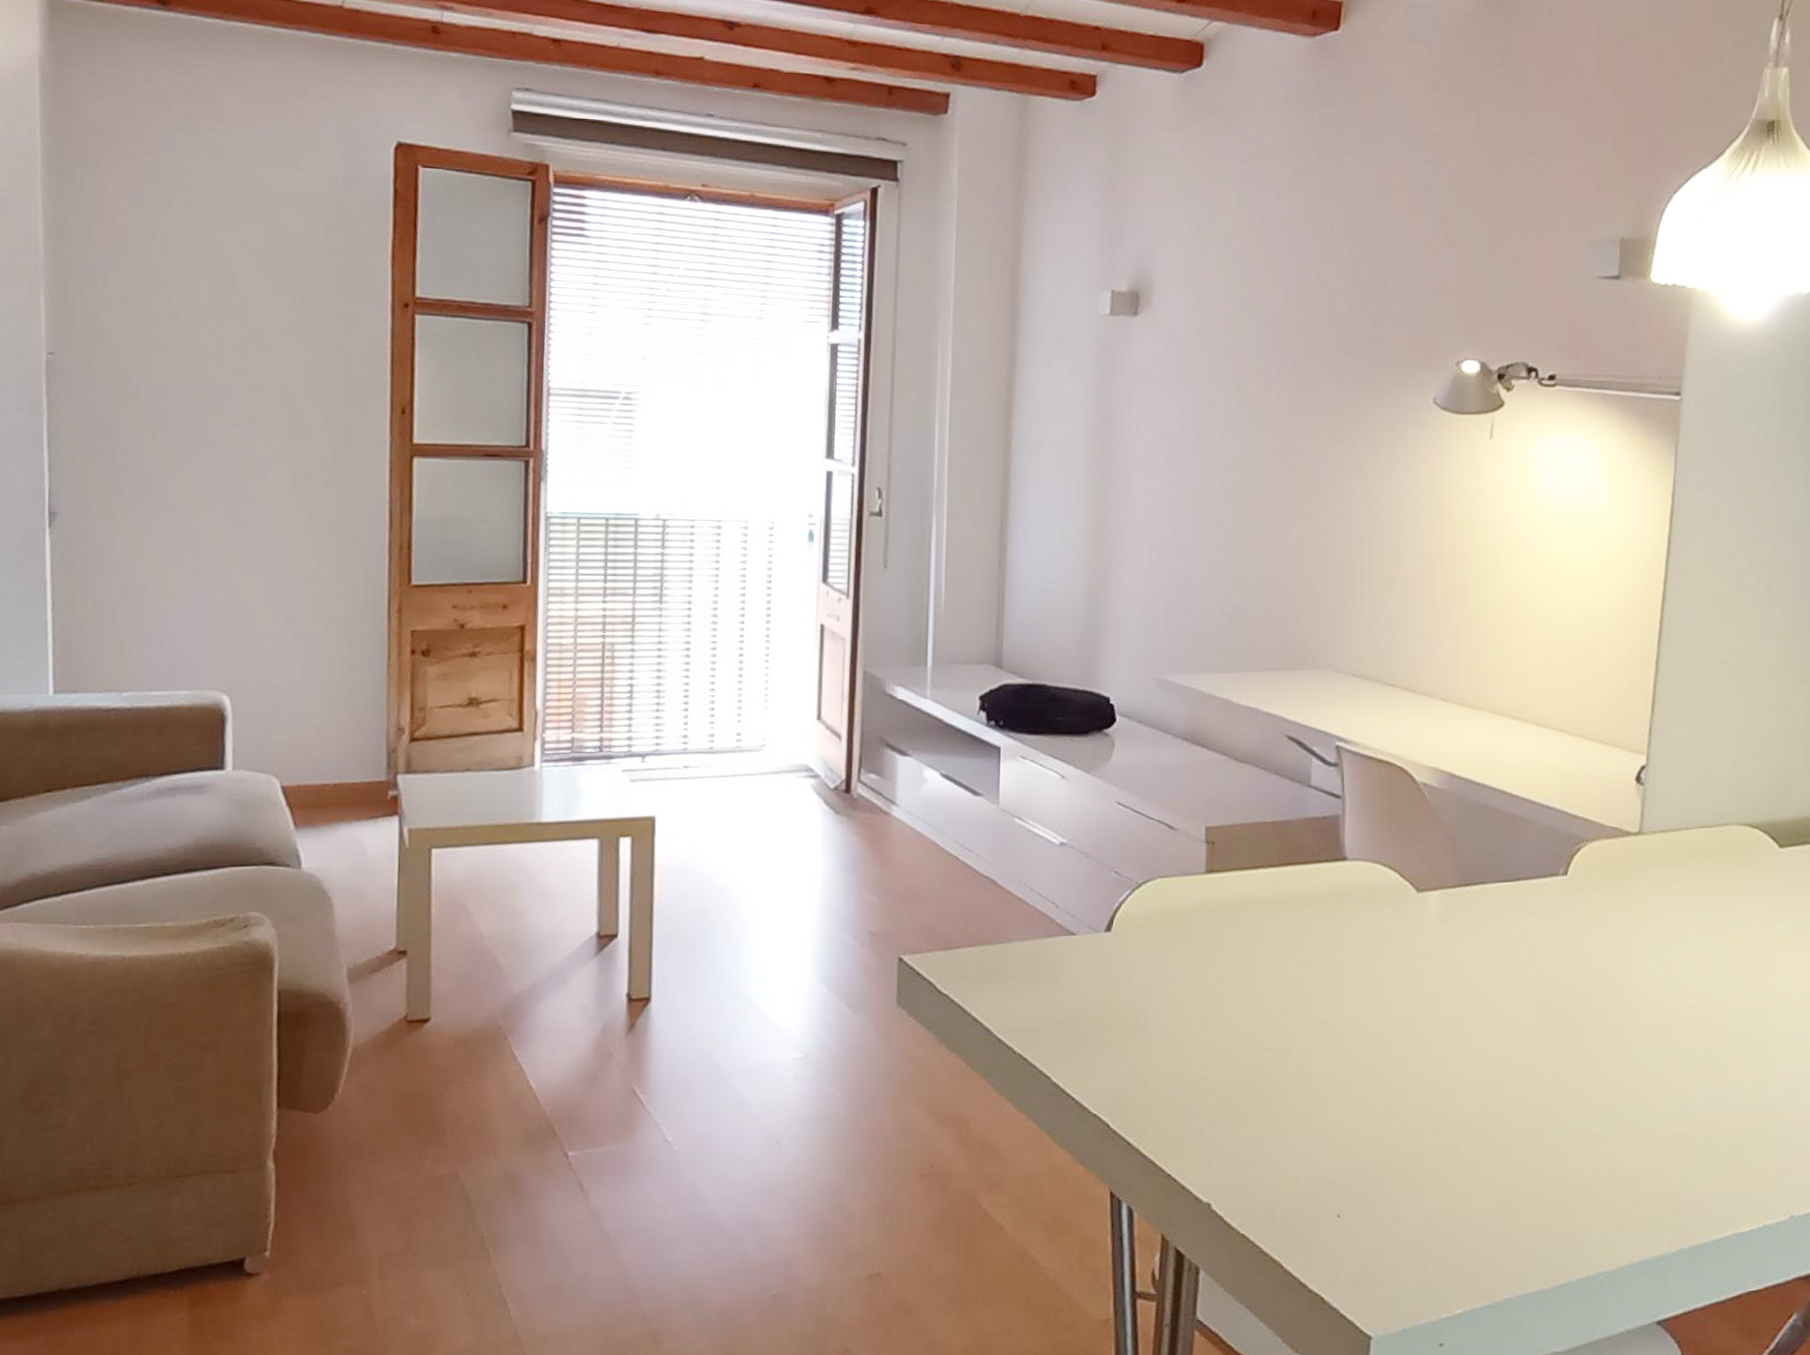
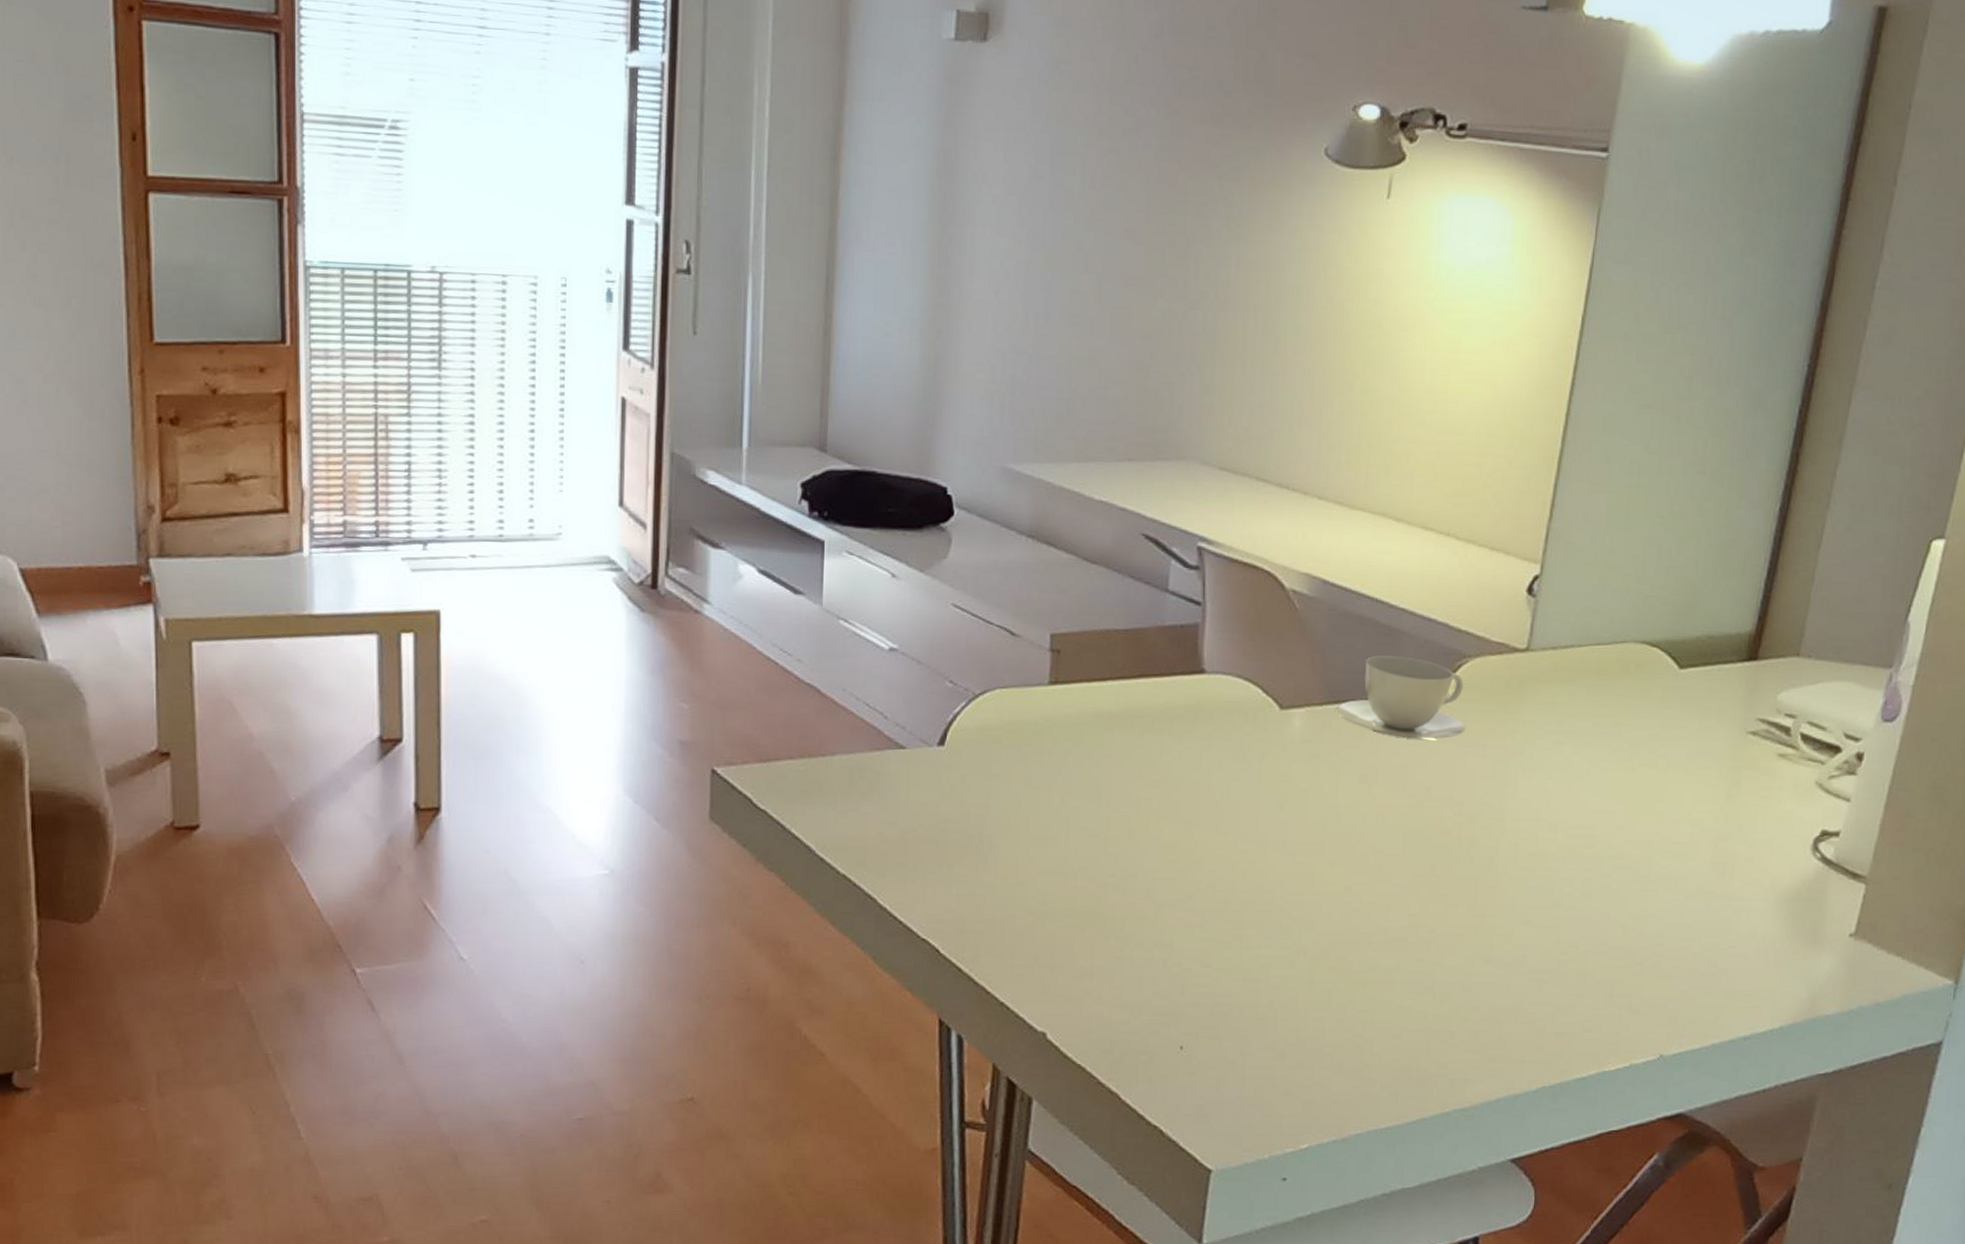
teacup: none [1469,841,1587,917] -> present [1337,655,1466,739]

